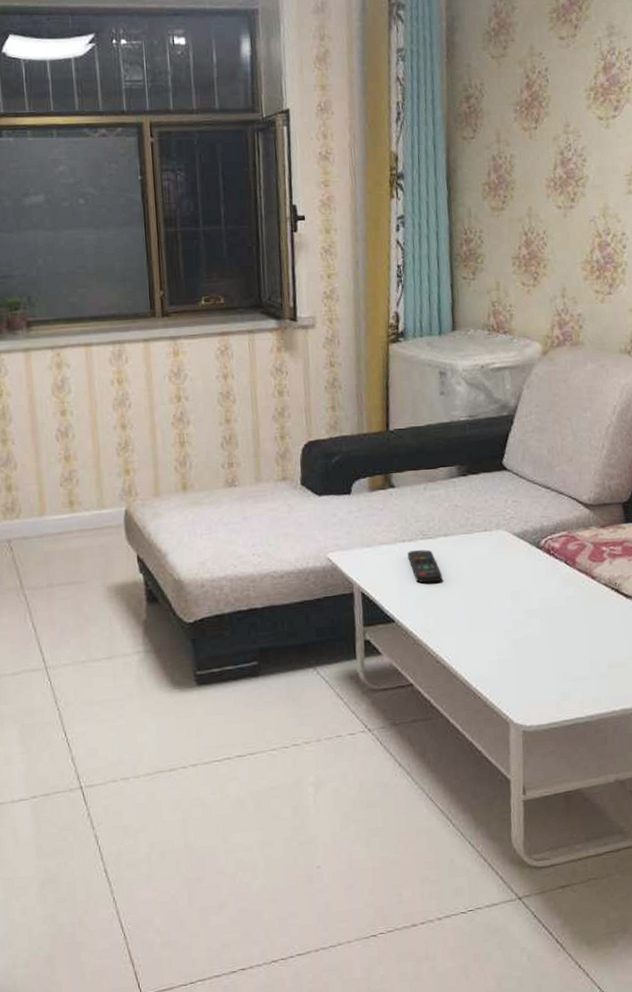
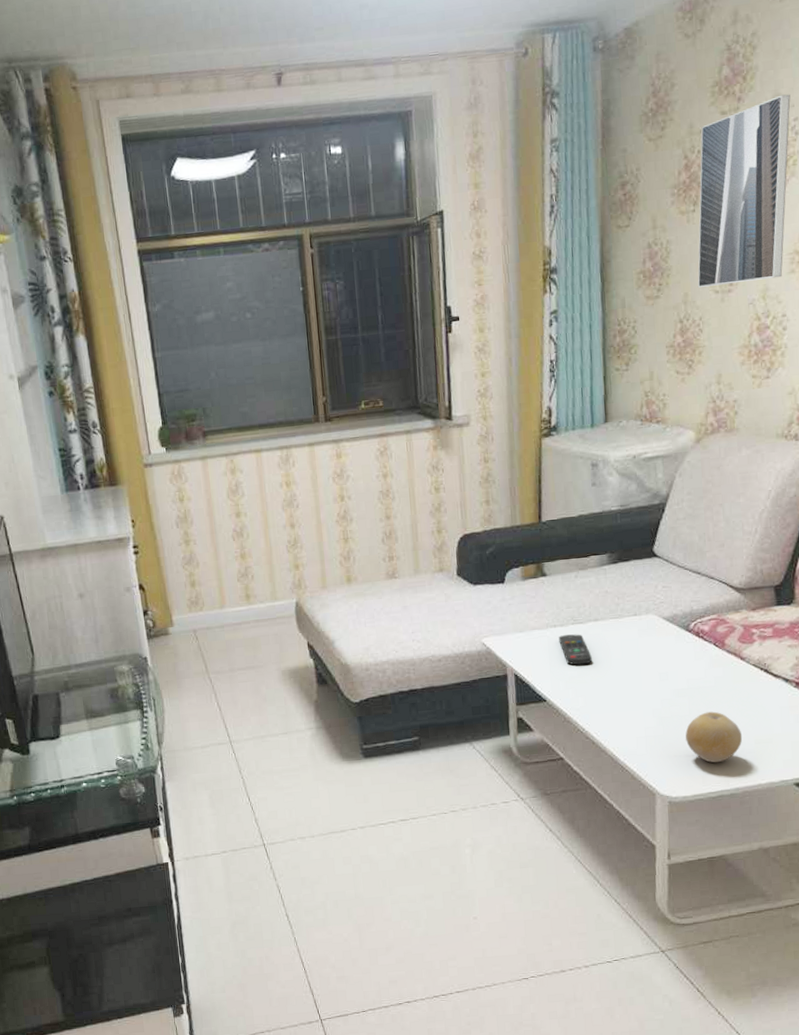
fruit: none [538,633,596,689] -> present [685,711,743,763]
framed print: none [540,26,623,202] -> present [697,94,791,288]

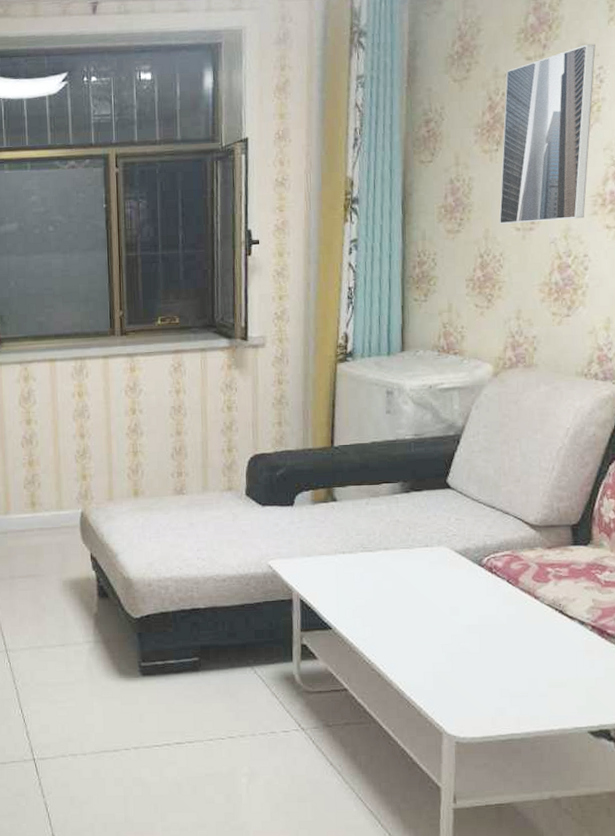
remote control: present [559,634,592,665] -> none [347,562,381,594]
fruit: present [685,711,743,763] -> none [475,650,535,705]

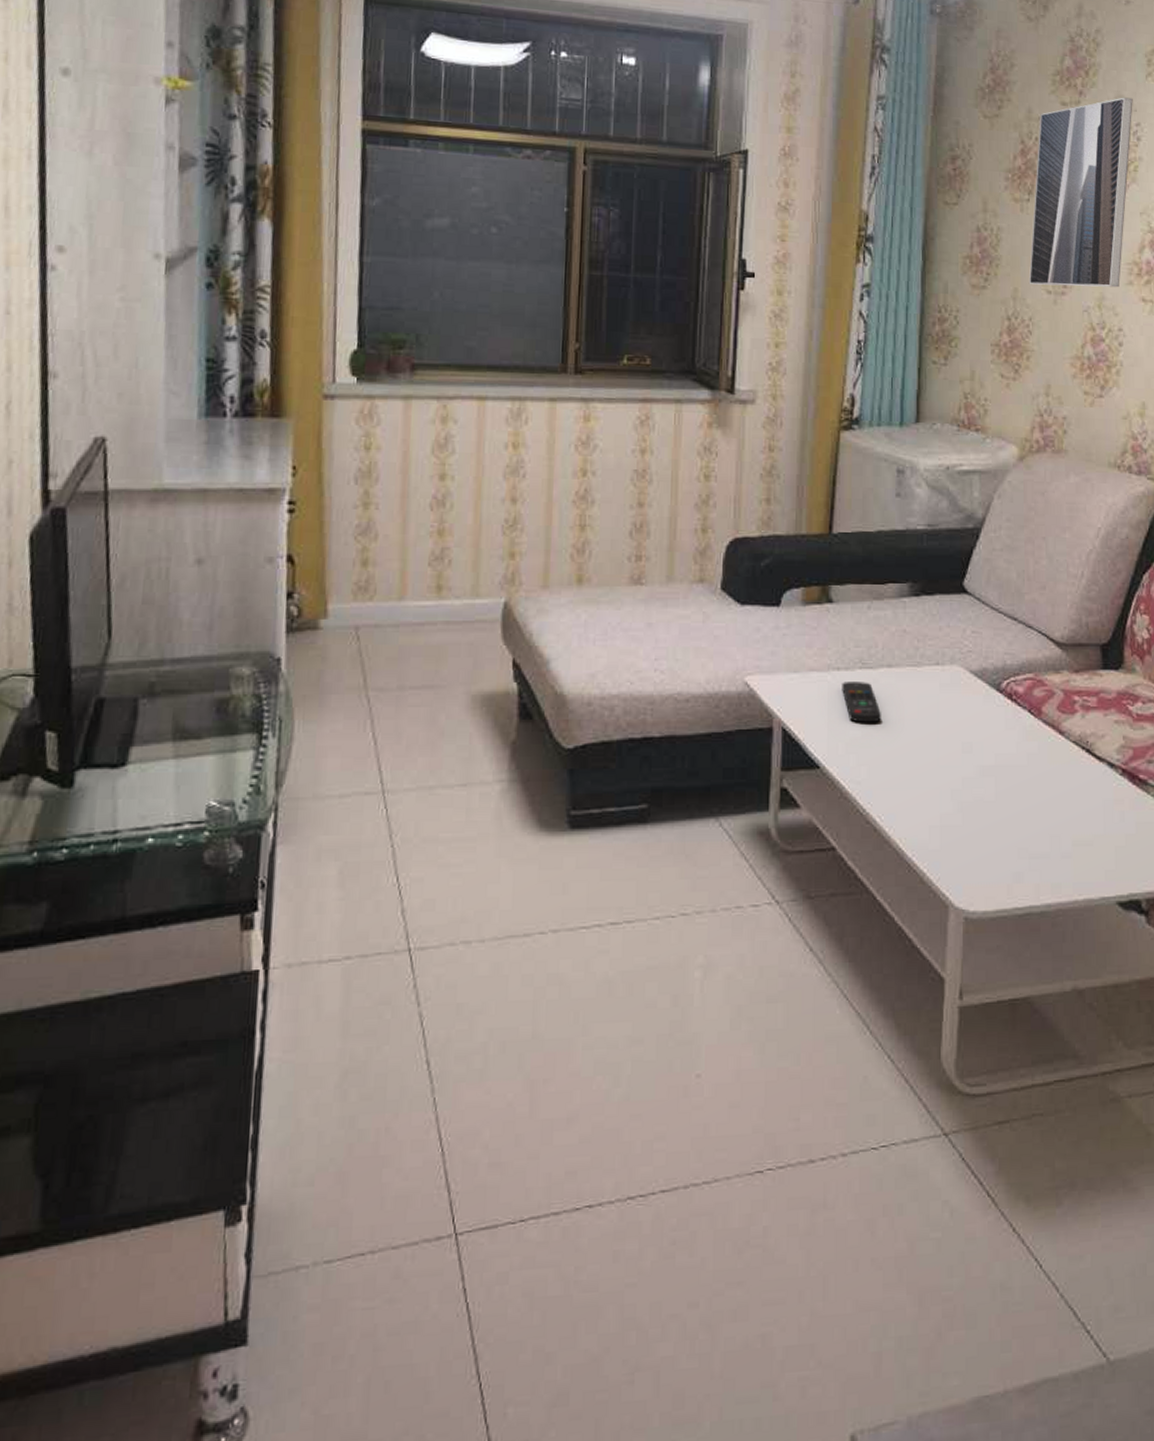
remote control: none [347,562,381,594] -> present [842,682,881,723]

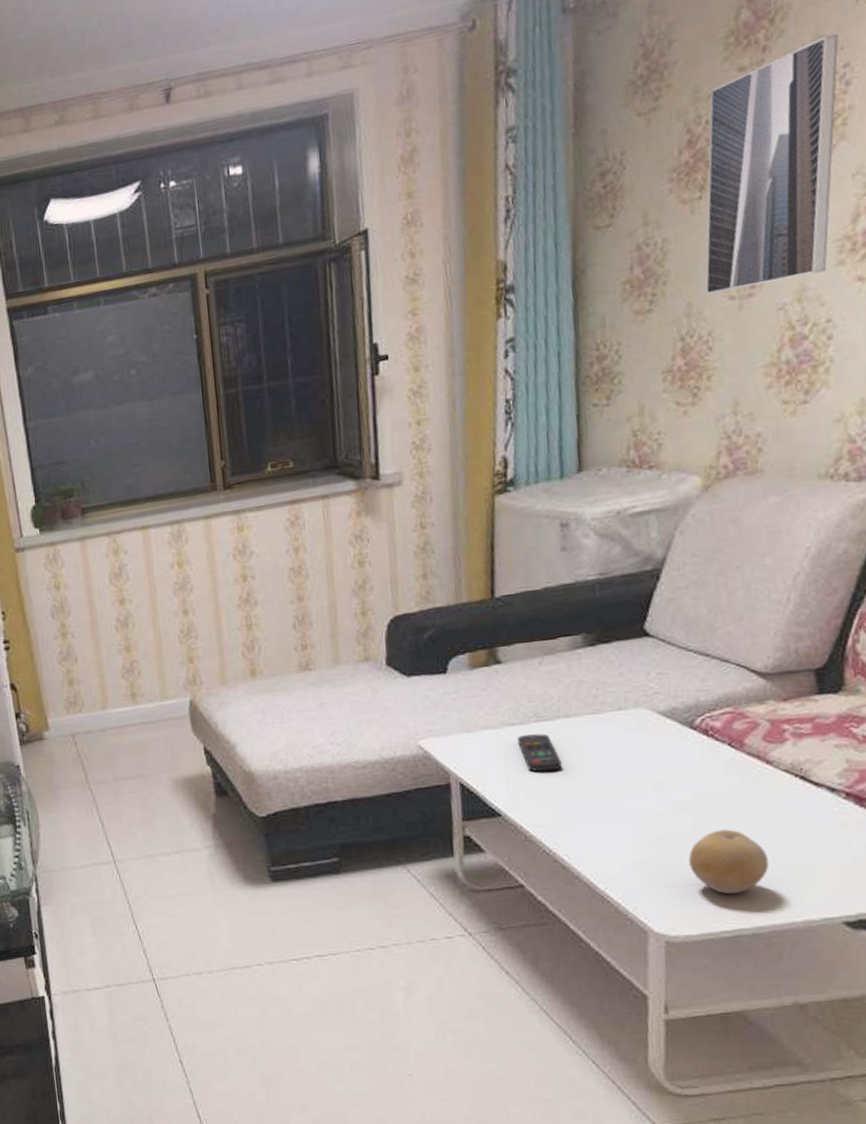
fruit: none [990,799,1058,869] -> present [689,829,769,895]

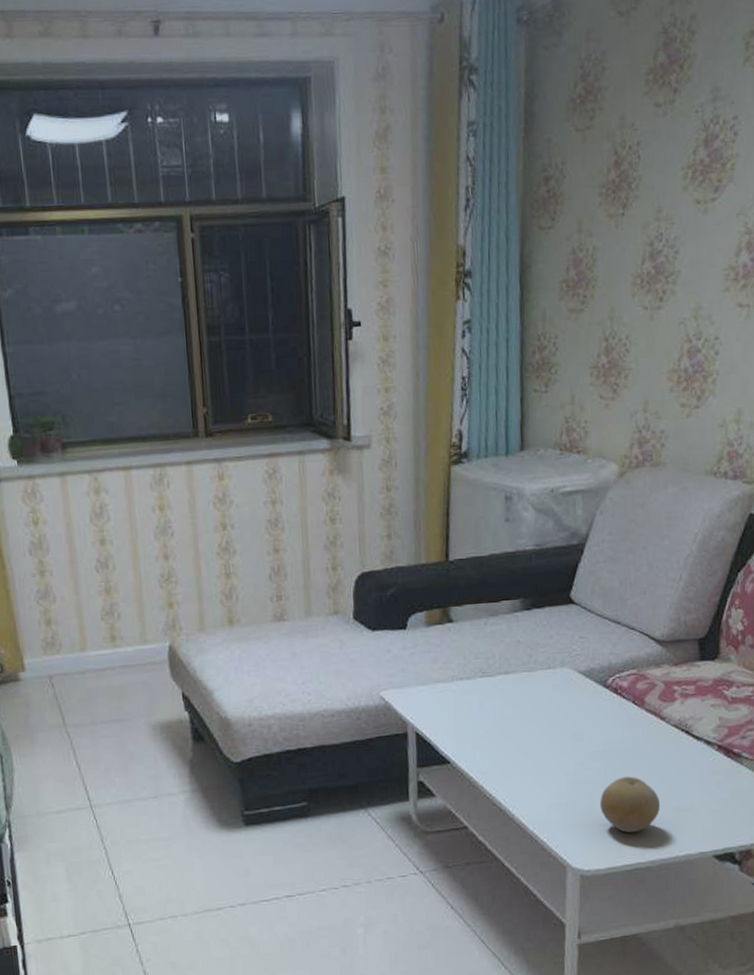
remote control: present [517,733,562,772] -> none [465,688,501,723]
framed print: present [705,33,839,295] -> none [625,89,730,302]

